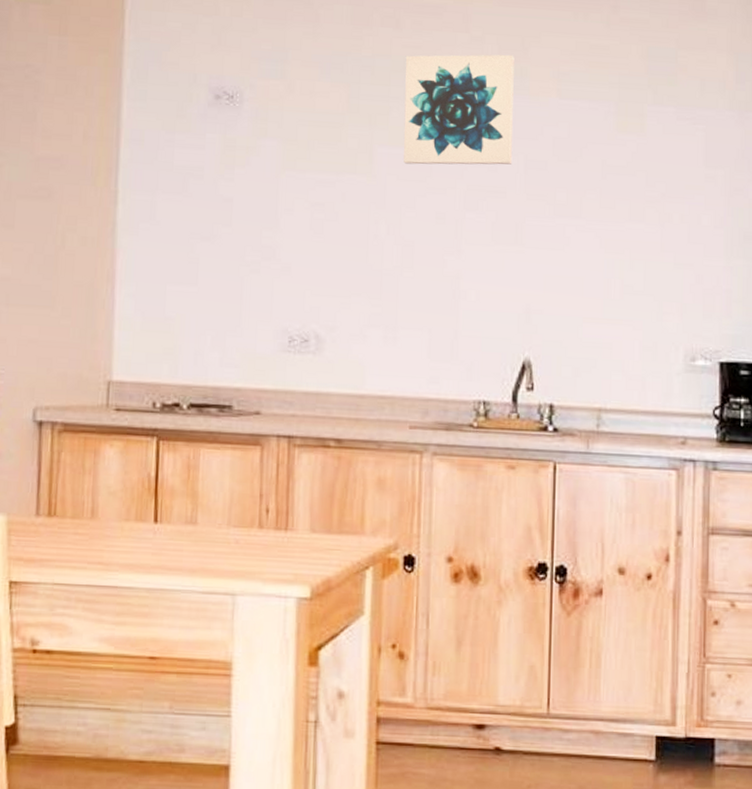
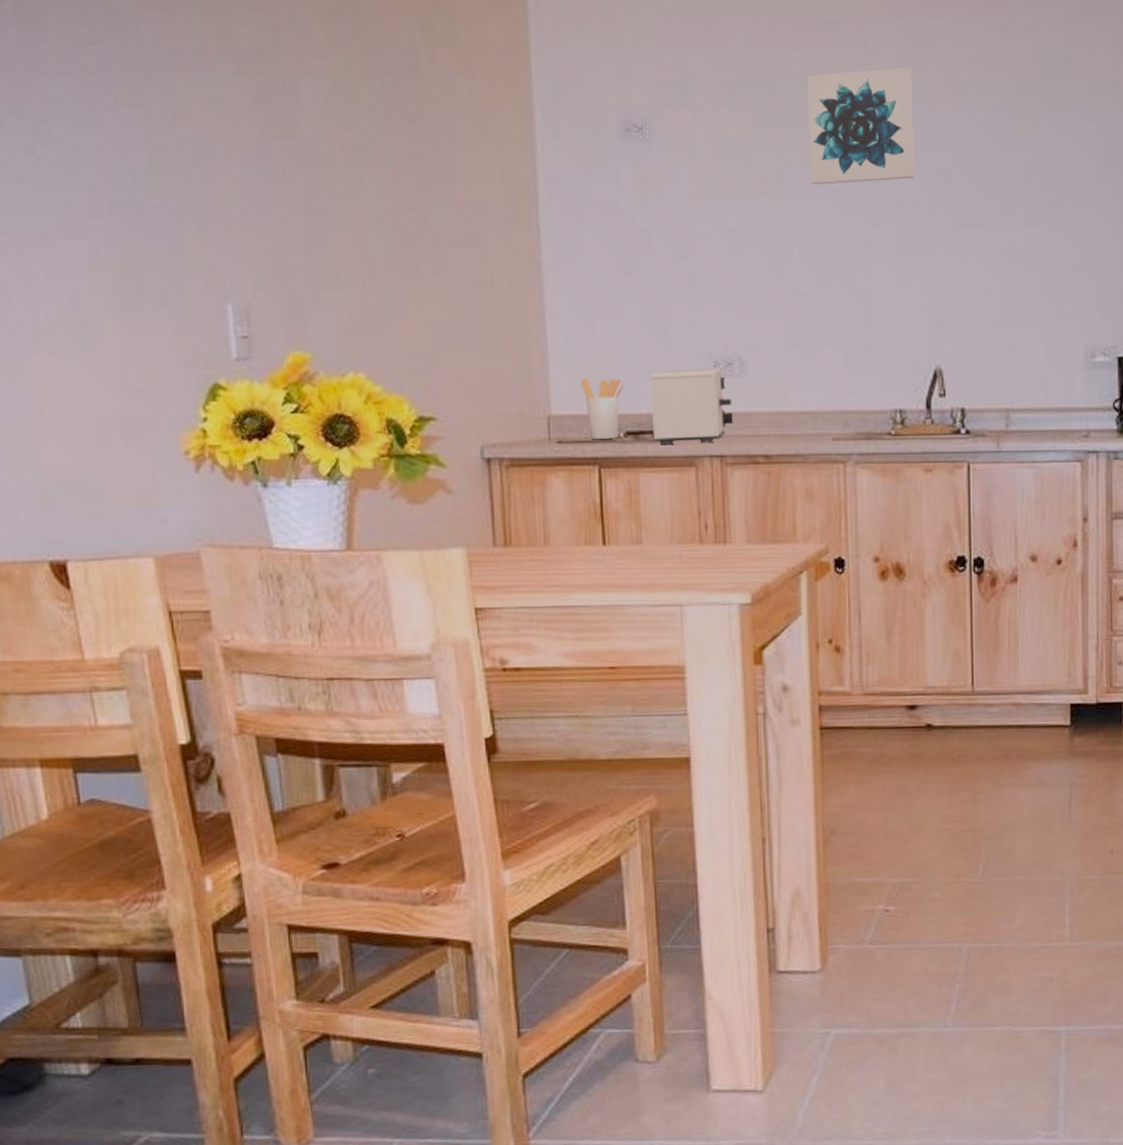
utensil holder: none [146,344,191,410] -> present [581,378,624,439]
toaster: none [218,342,306,422] -> present [650,369,734,445]

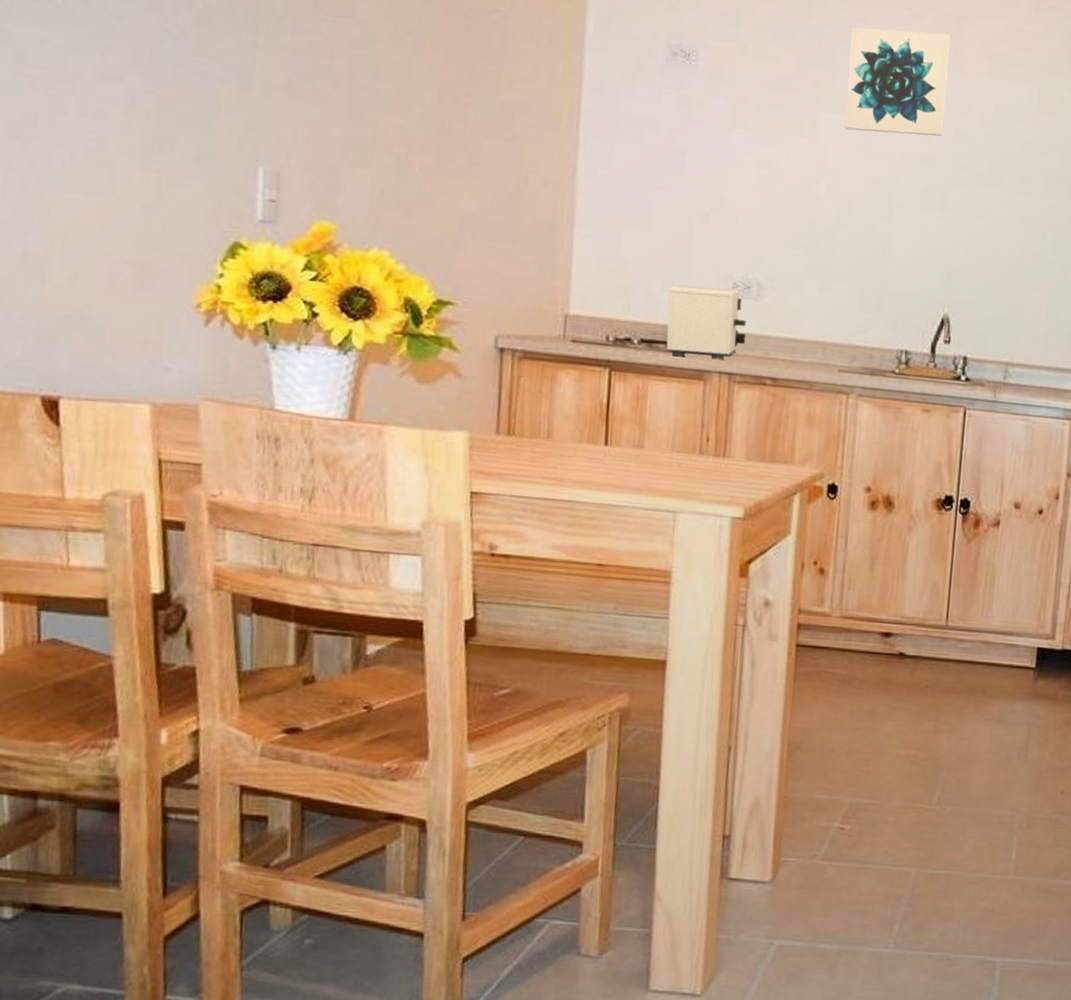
utensil holder: present [581,378,624,439] -> none [601,282,643,345]

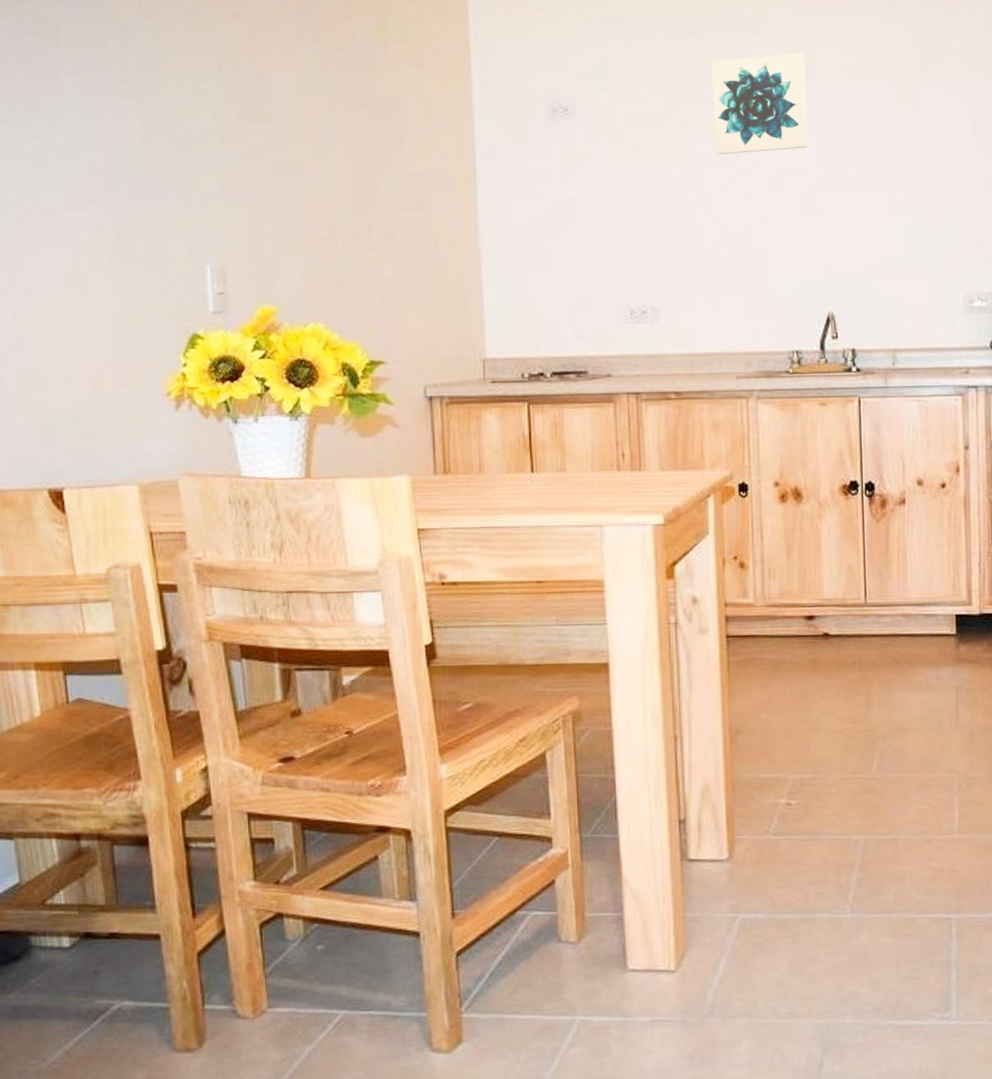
toaster: present [666,285,747,360] -> none [574,316,648,384]

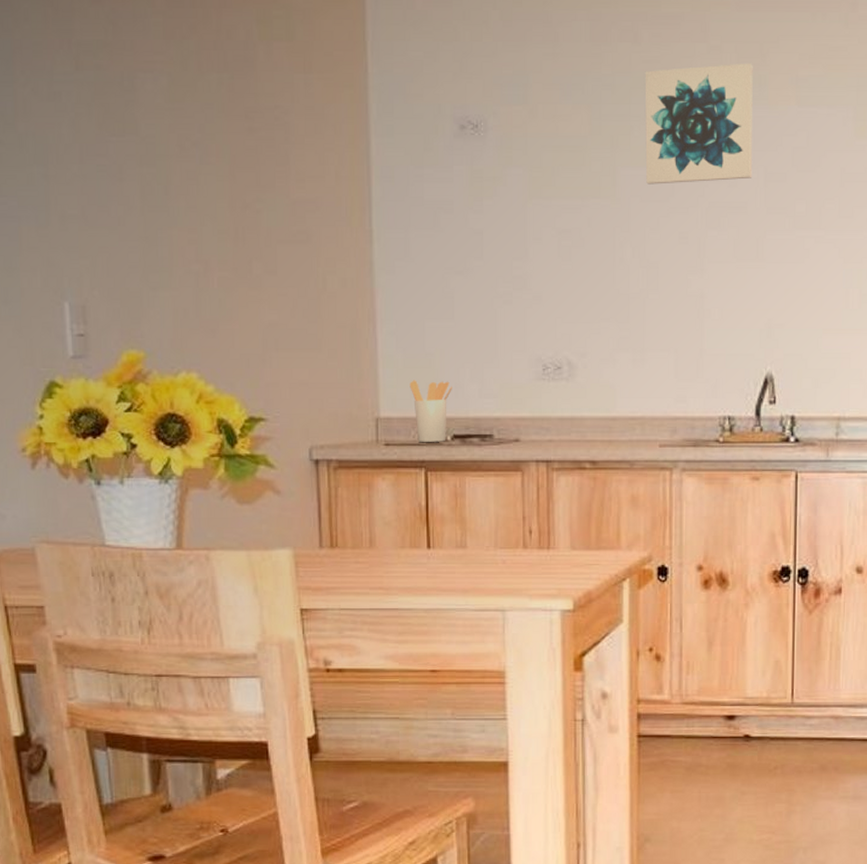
utensil holder: none [512,325,550,379] -> present [410,380,452,442]

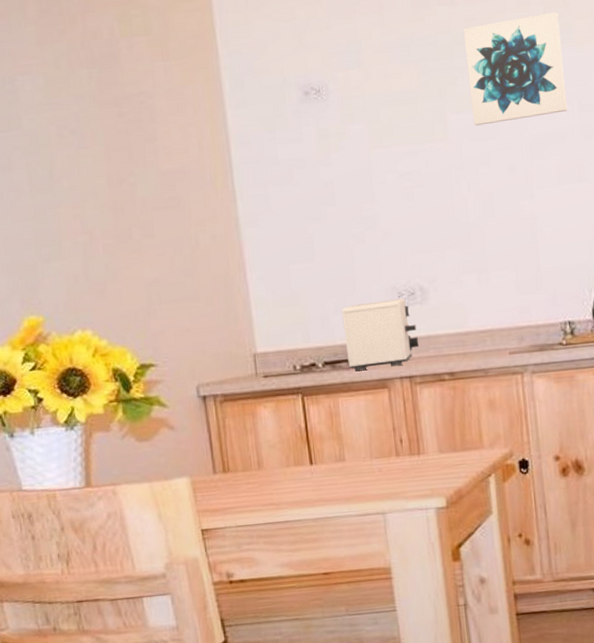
utensil holder: present [410,380,452,442] -> none [280,315,319,371]
toaster: none [479,372,561,449] -> present [342,298,420,372]

